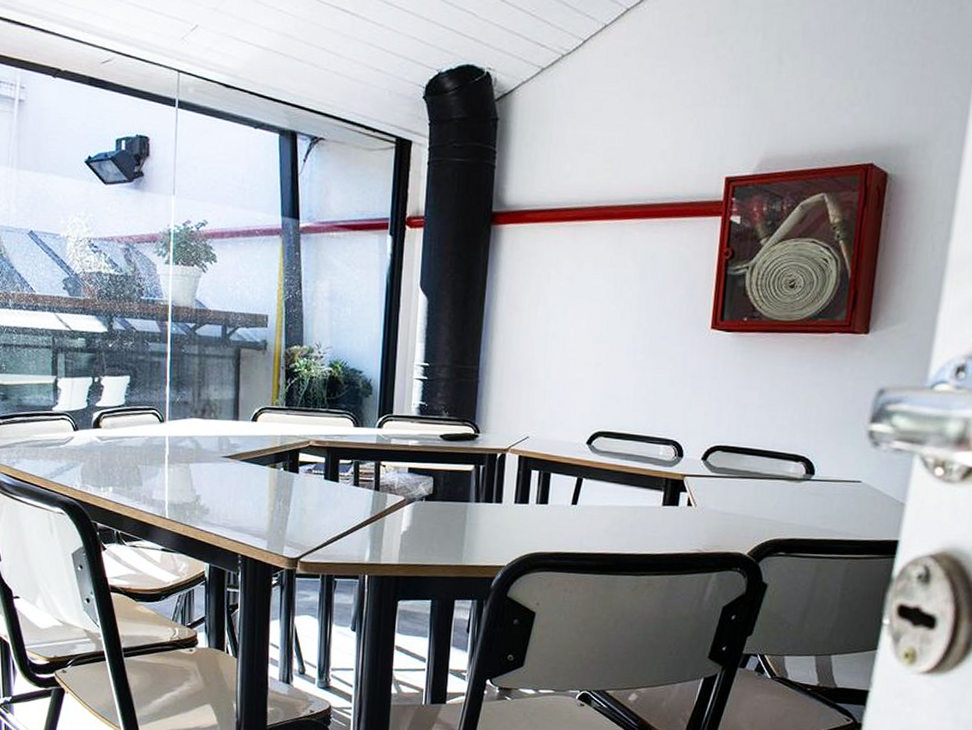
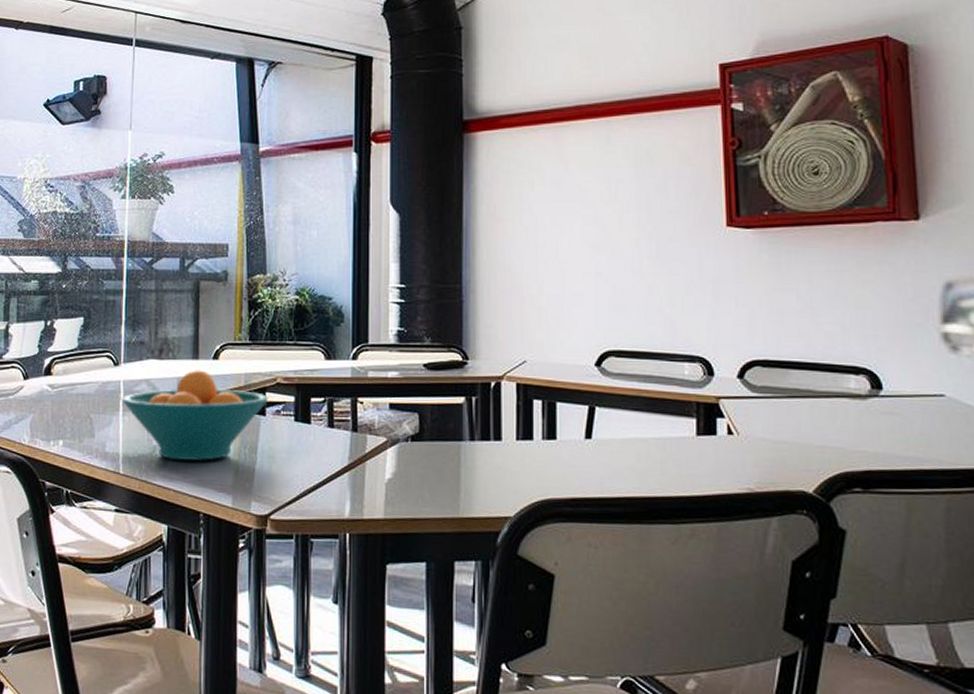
fruit bowl: none [167,430,301,510] -> present [121,370,268,461]

